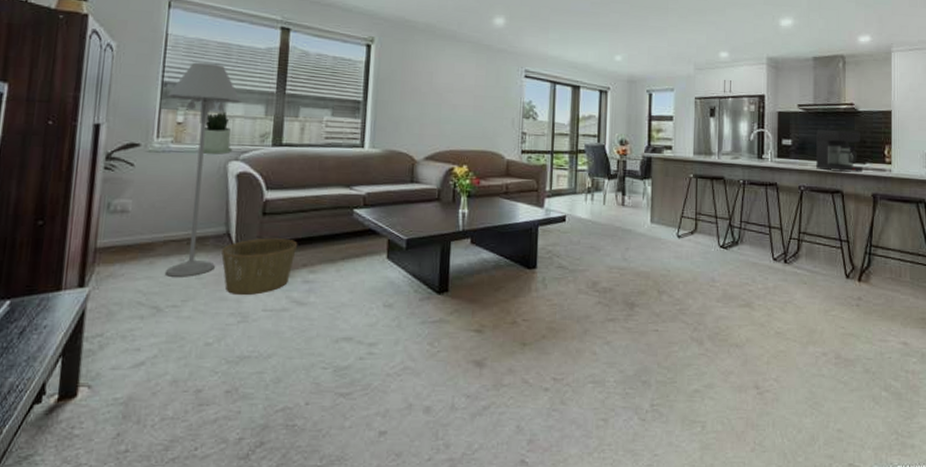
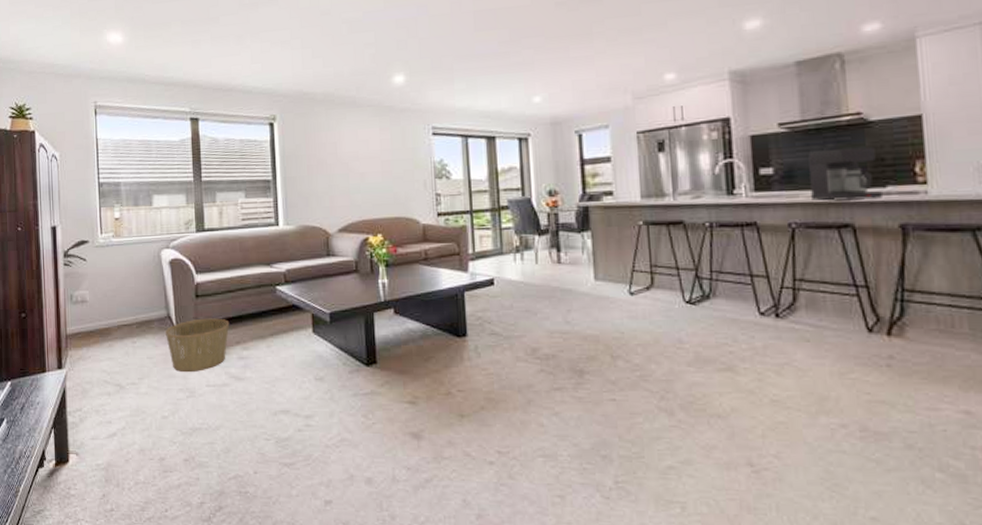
floor lamp: present [166,62,242,277] -> none [103,160,165,358]
planter: present [198,111,233,155] -> none [135,203,163,246]

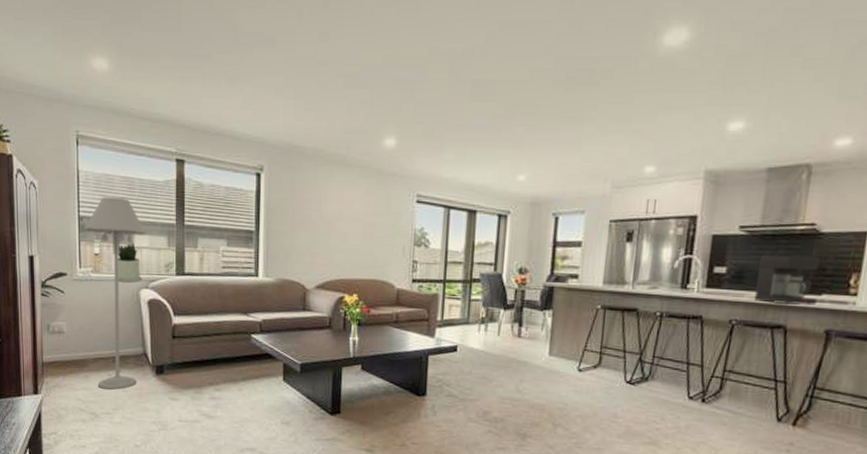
floor lamp: none [103,160,165,358] -> present [83,197,146,390]
planter: none [135,203,163,246] -> present [114,242,143,284]
basket: present [166,318,230,372] -> none [141,358,204,407]

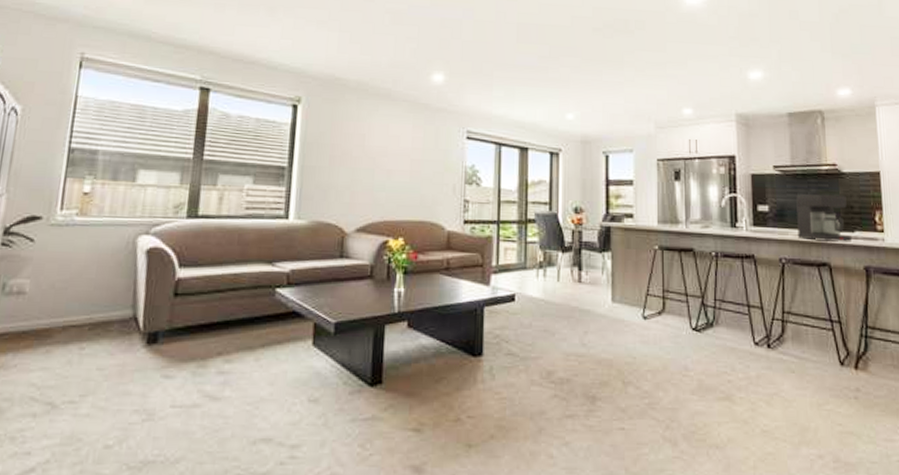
floor lamp: present [83,197,146,390] -> none [63,126,155,368]
planter: present [114,242,143,284] -> none [105,179,144,229]

